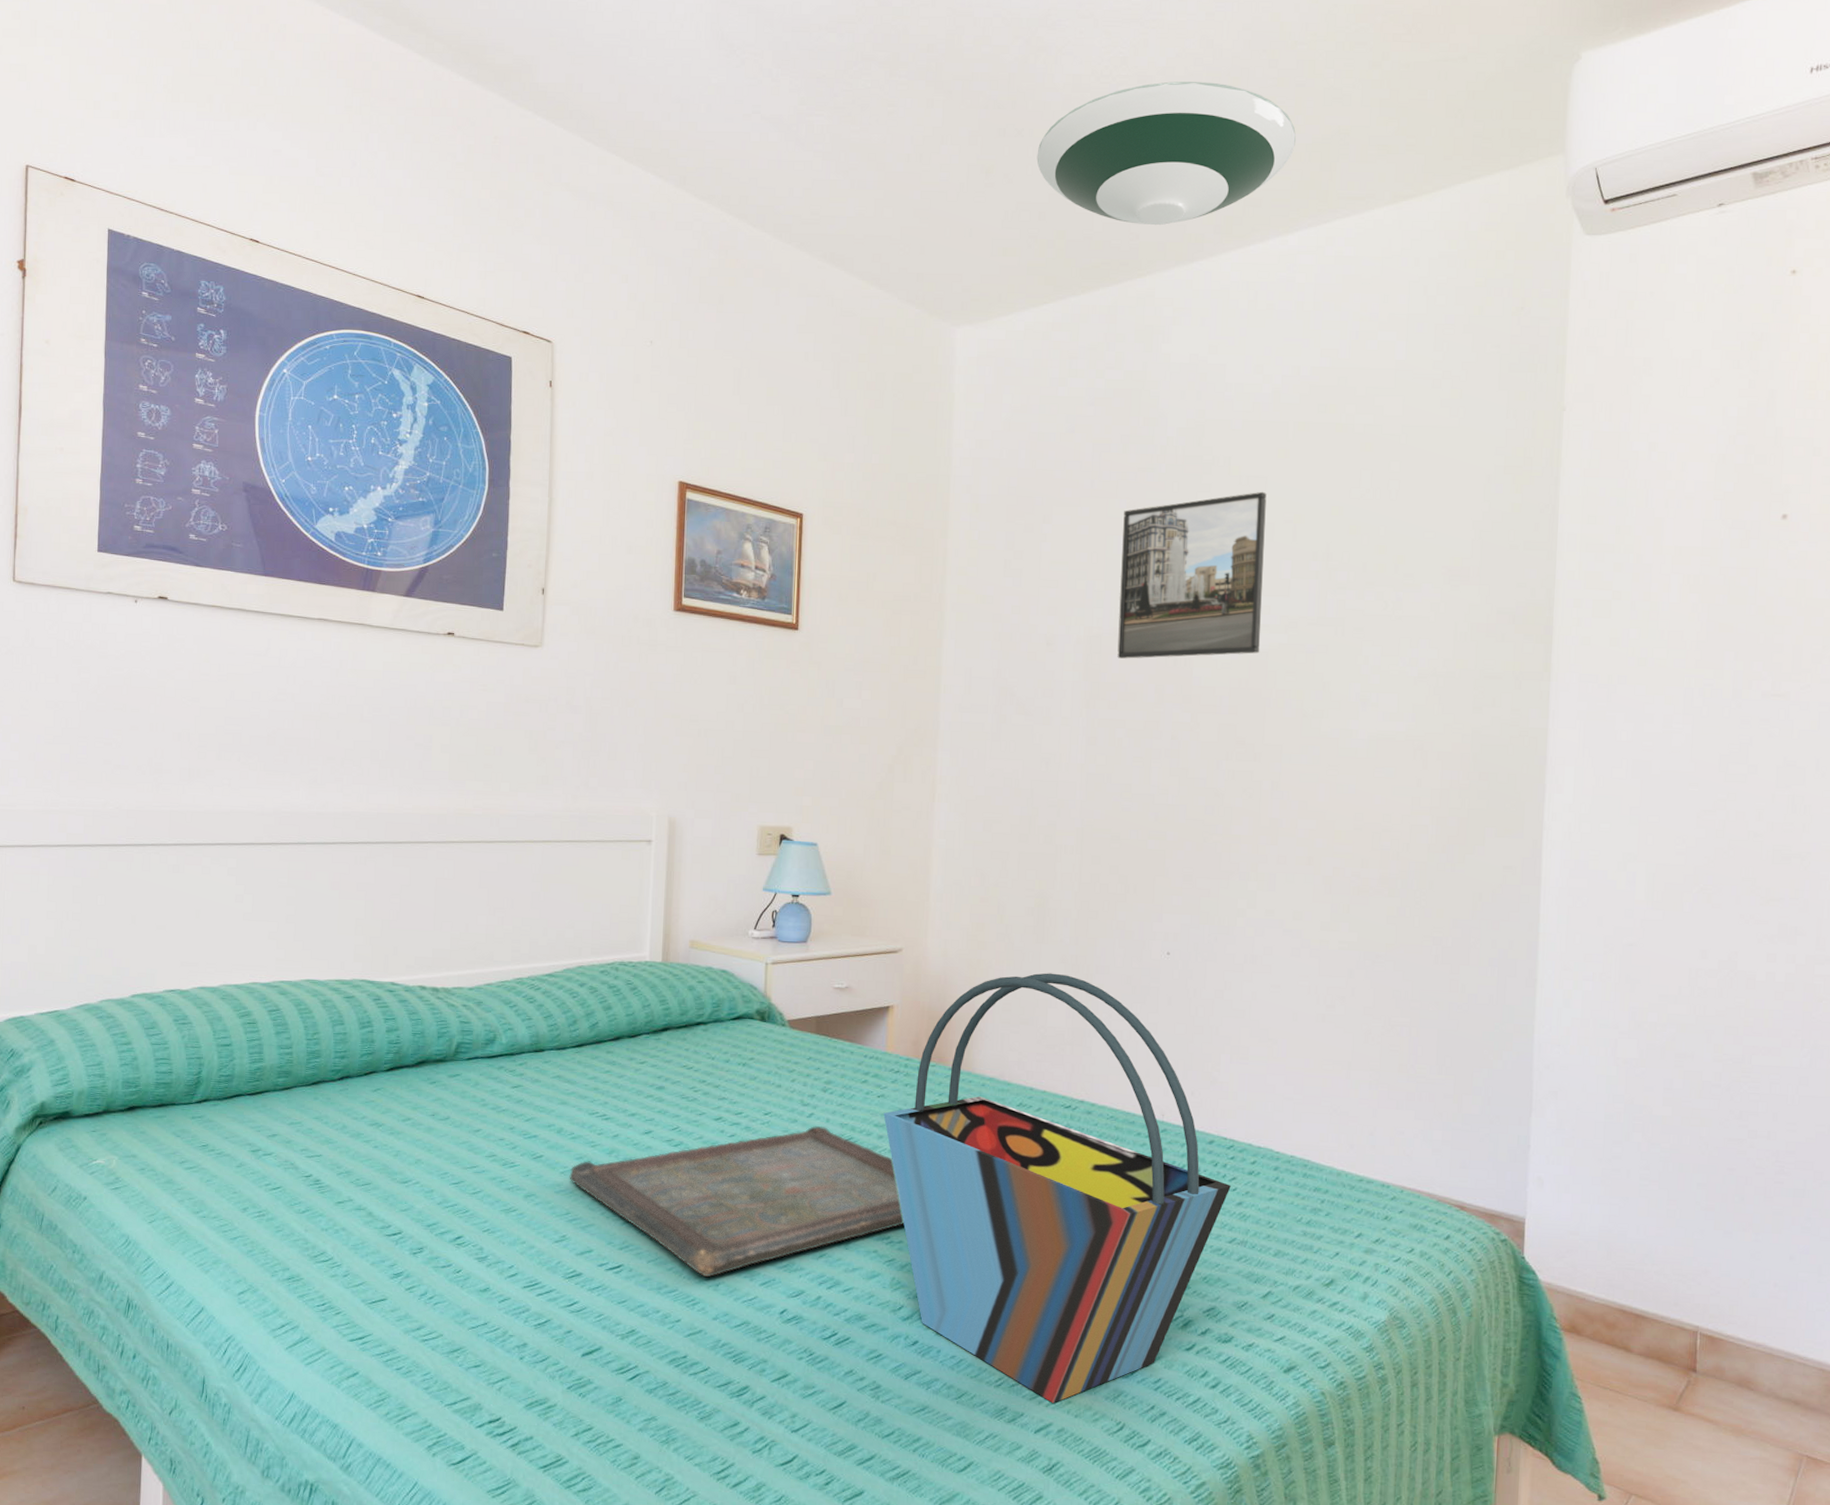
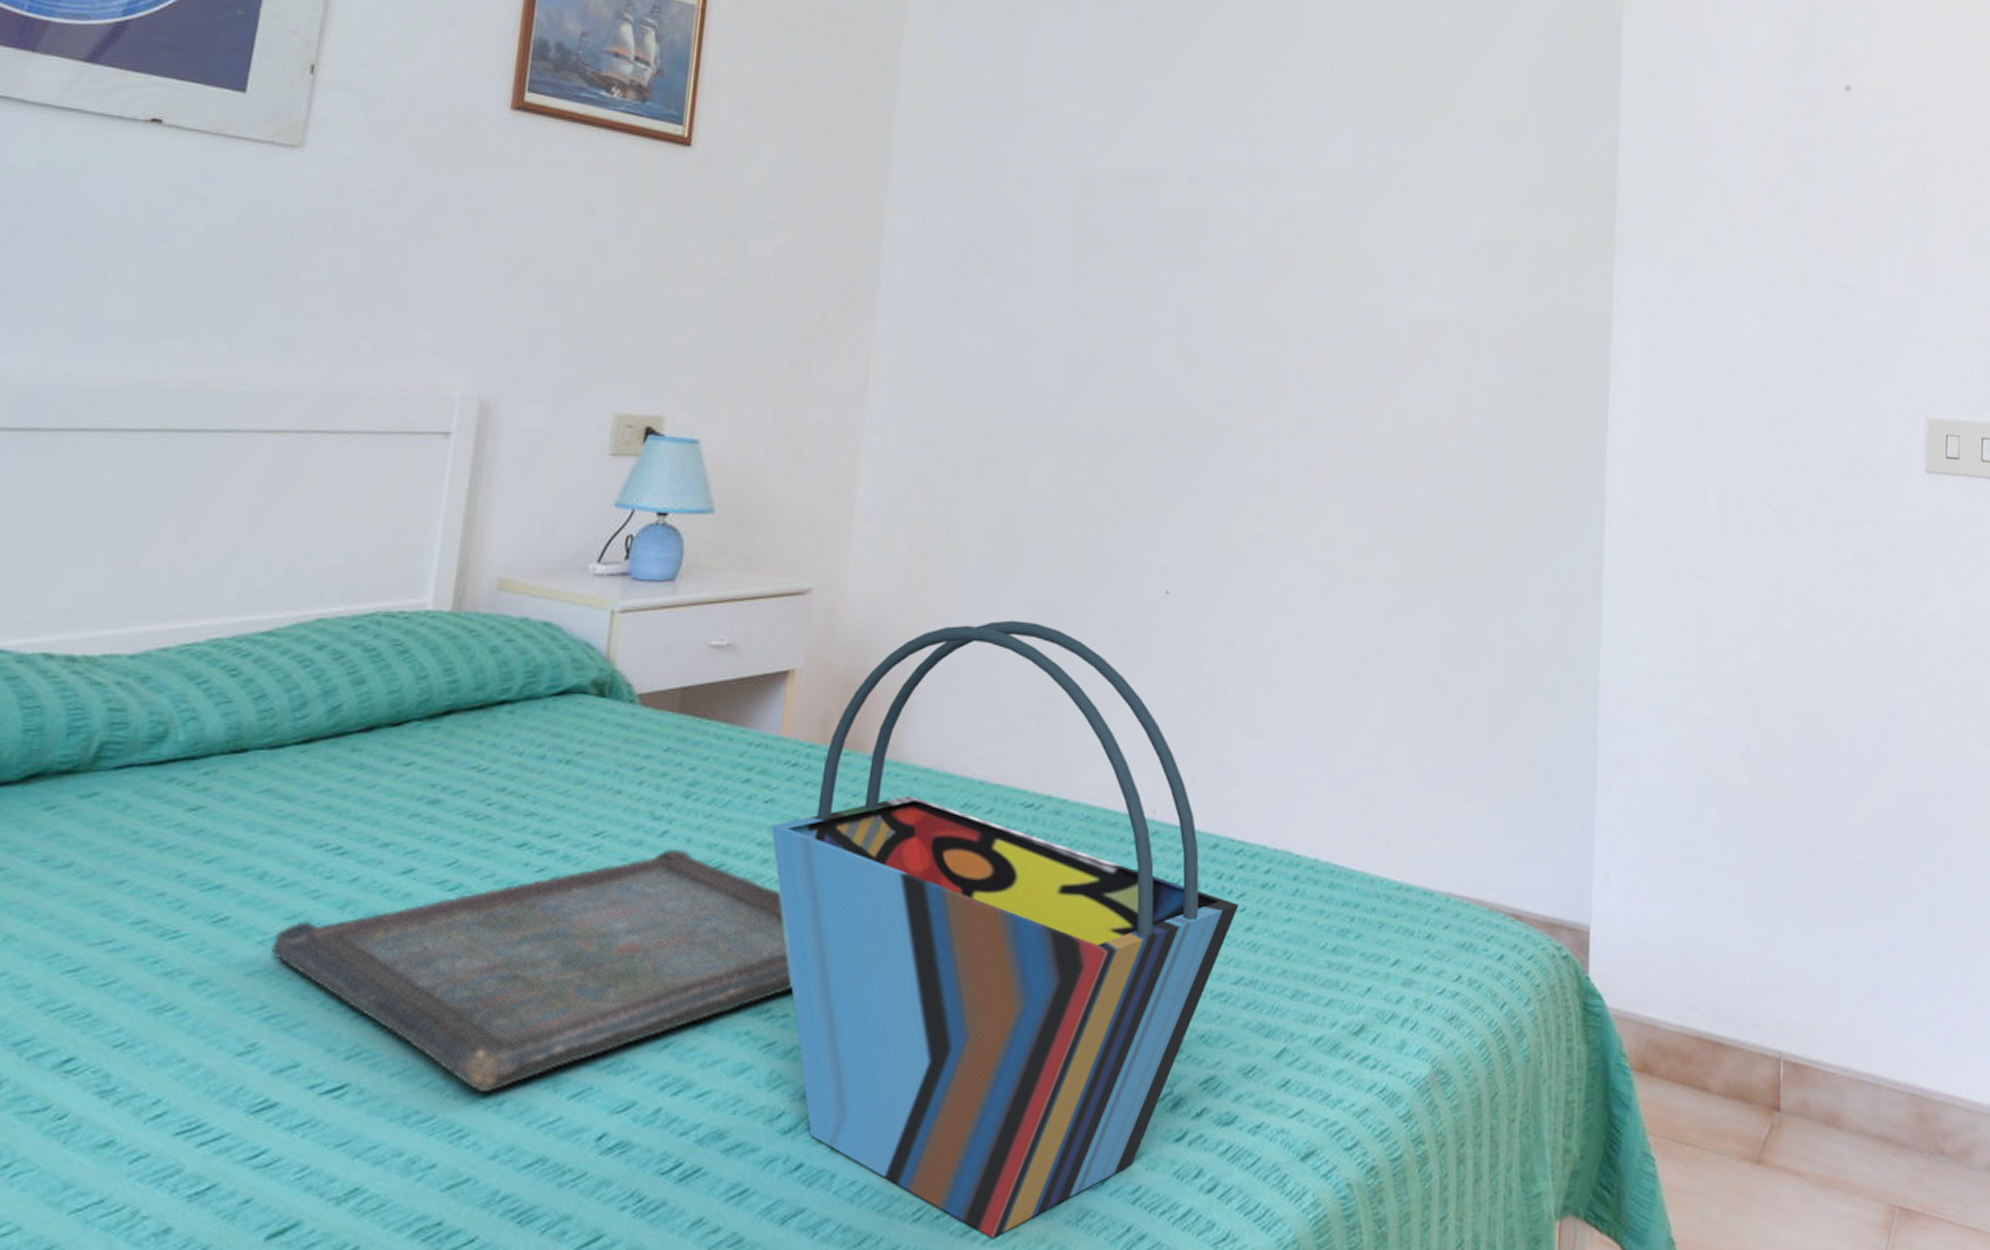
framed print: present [1117,491,1267,659] -> none [1115,13,1300,210]

